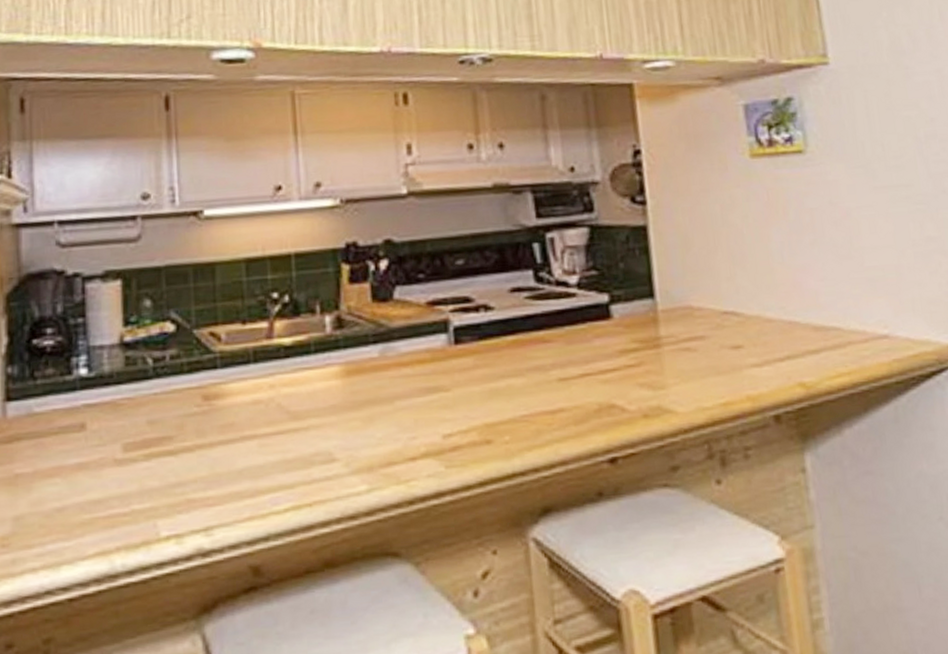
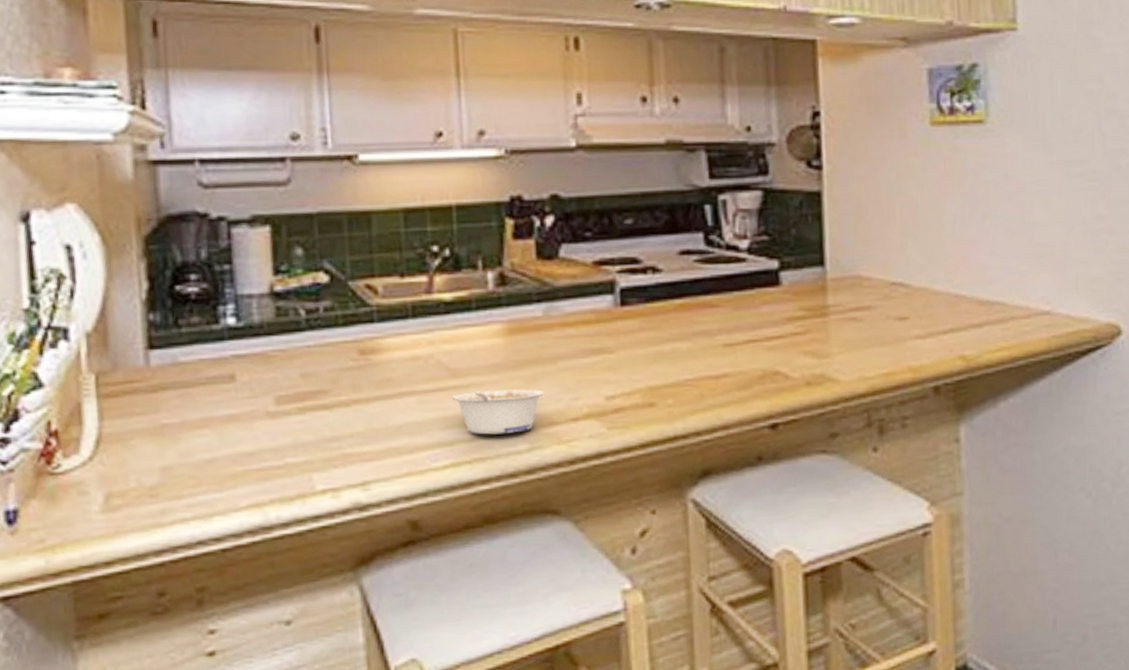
legume: none [292,429,383,477] -> present [452,389,545,435]

